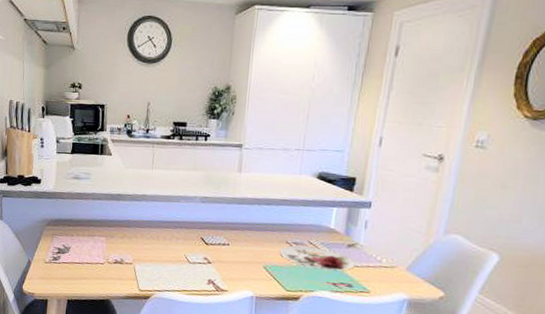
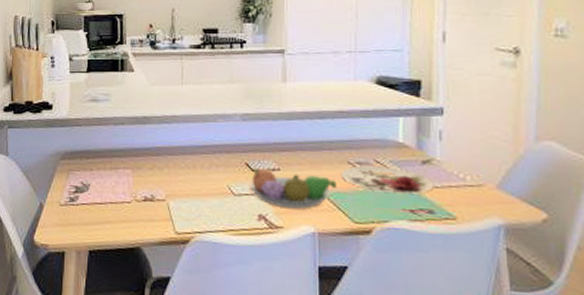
fruit bowl: none [203,242,275,277] -> present [250,168,337,209]

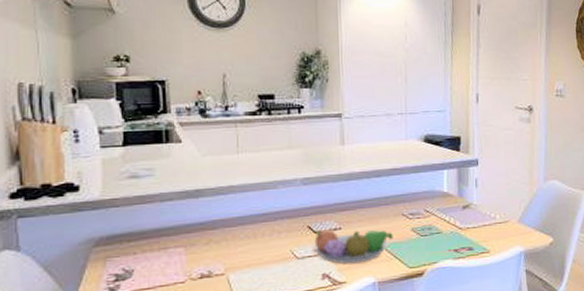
plate: present [341,166,434,194] -> none [397,214,472,238]

